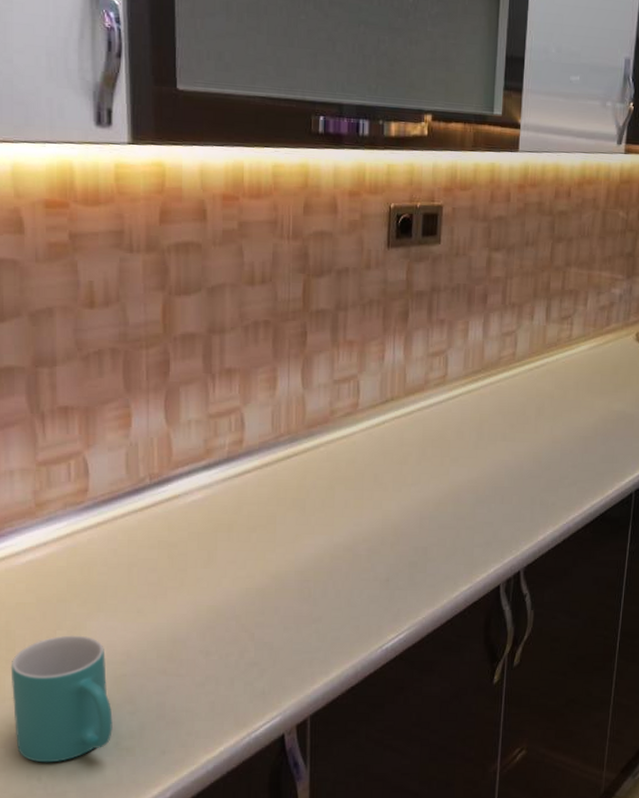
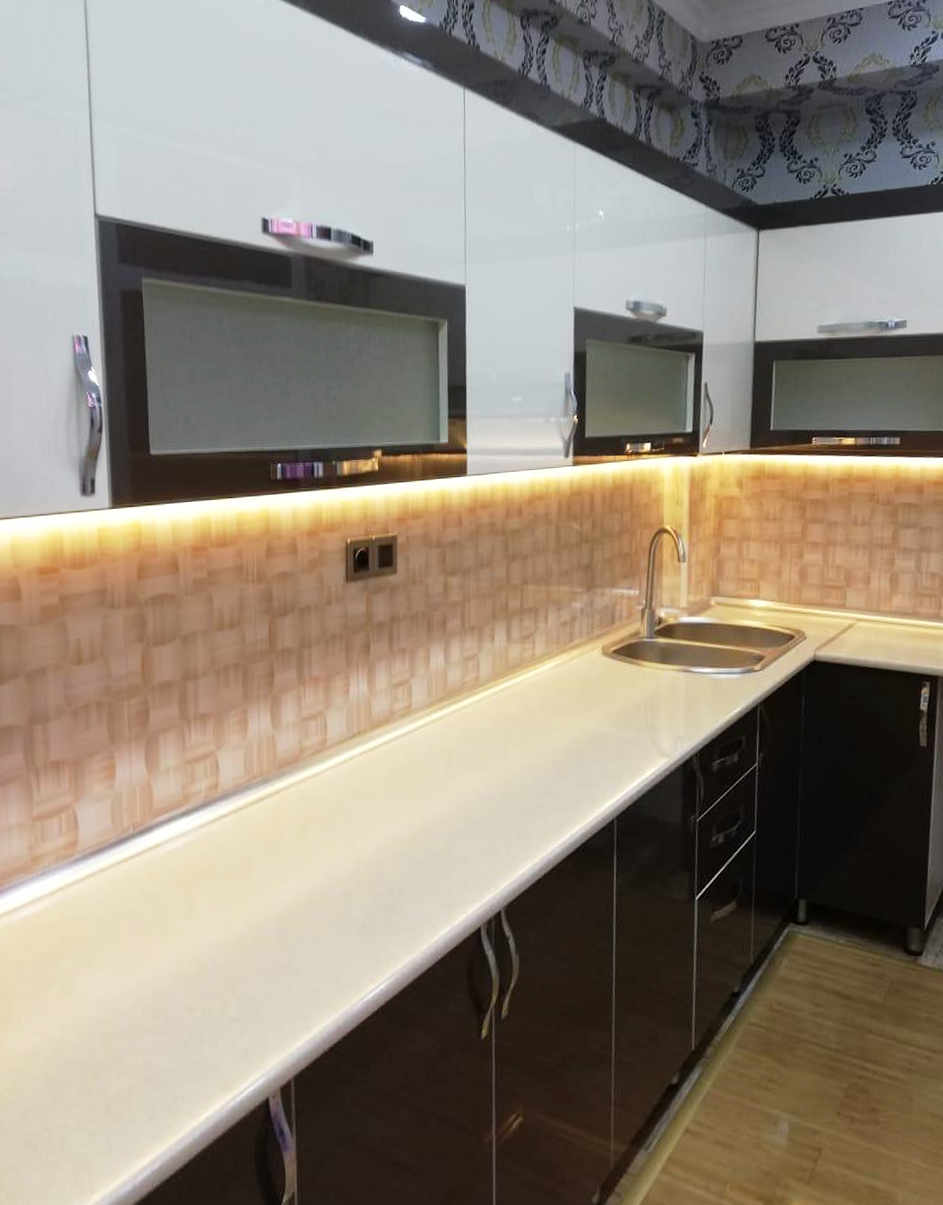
mug: present [10,635,113,763] -> none [9,992,103,1129]

